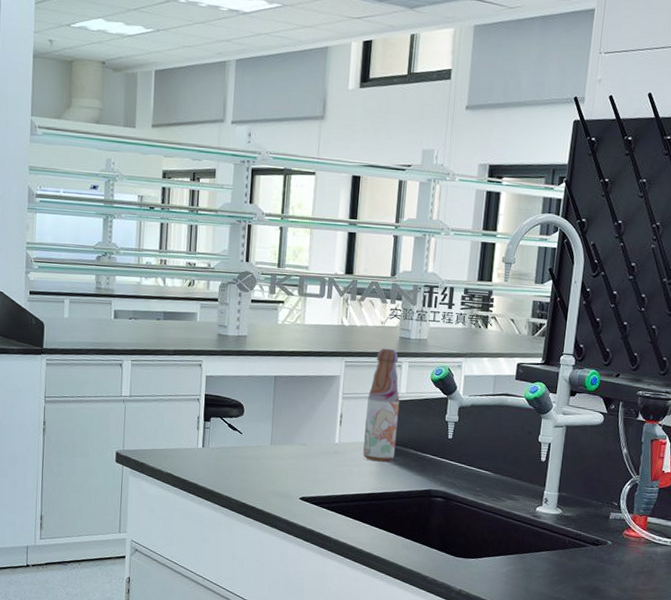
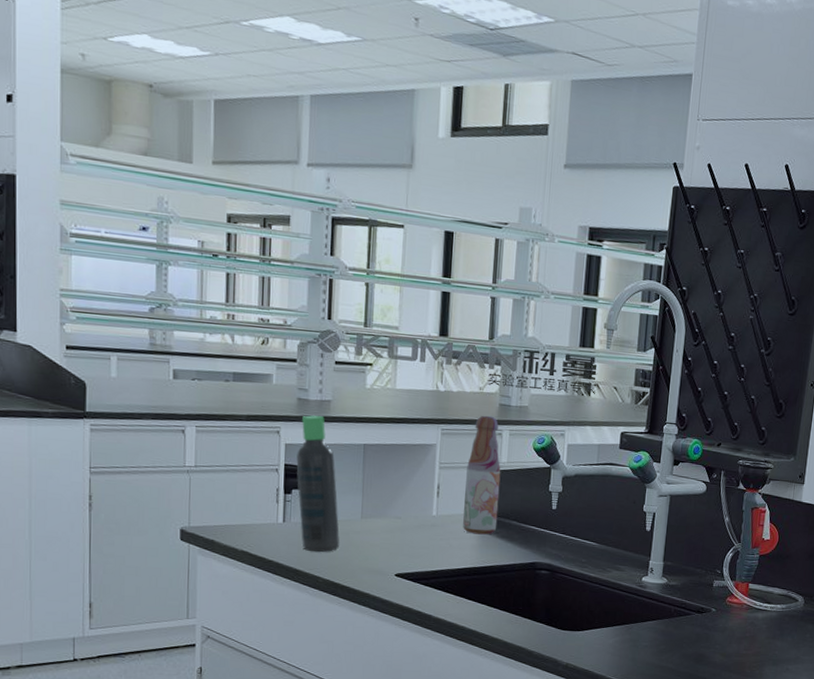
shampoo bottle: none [215,350,252,476] -> present [296,415,340,553]

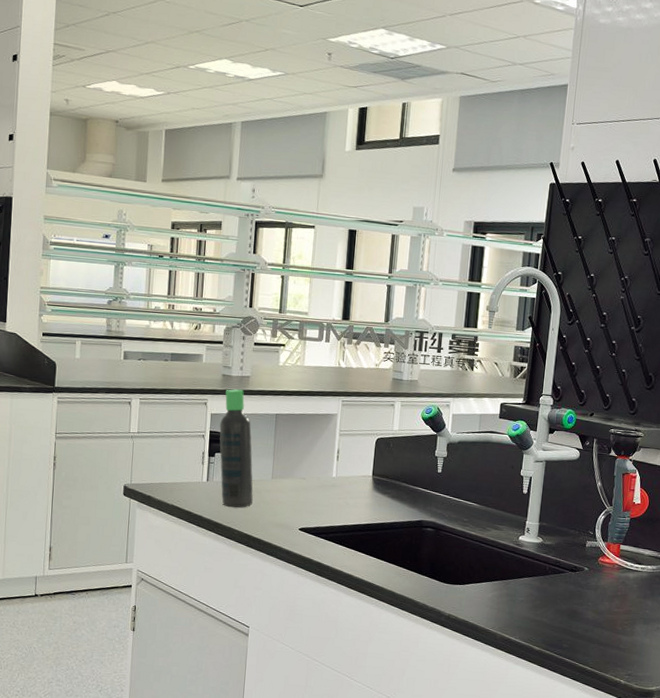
bottle: present [462,415,501,535] -> none [358,388,393,495]

